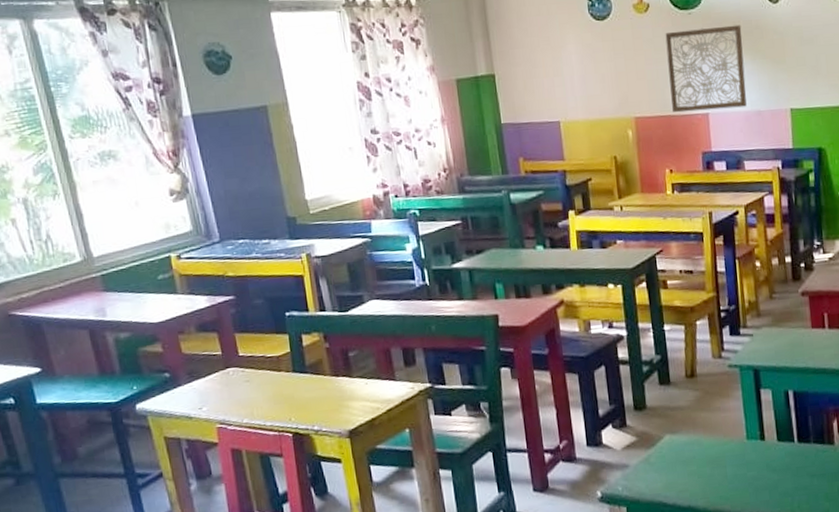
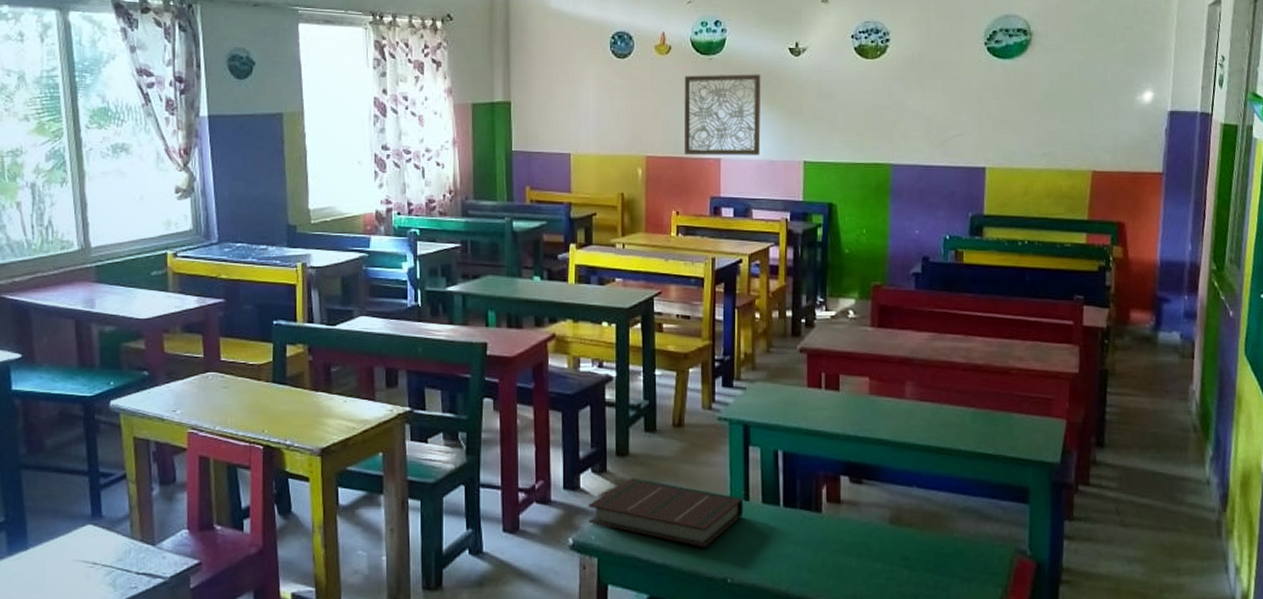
book: none [612,429,761,488] -> present [588,477,744,548]

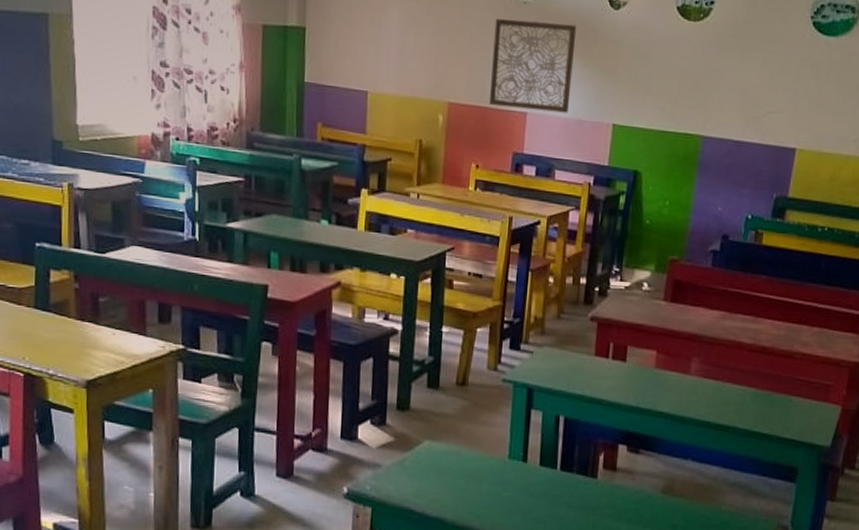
book: present [588,477,744,548] -> none [364,432,522,504]

